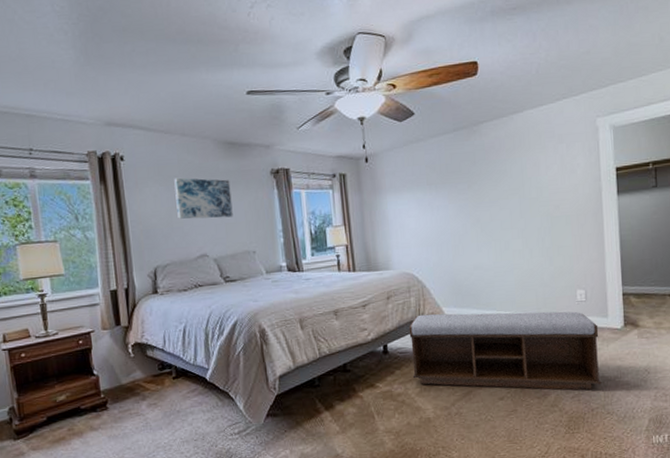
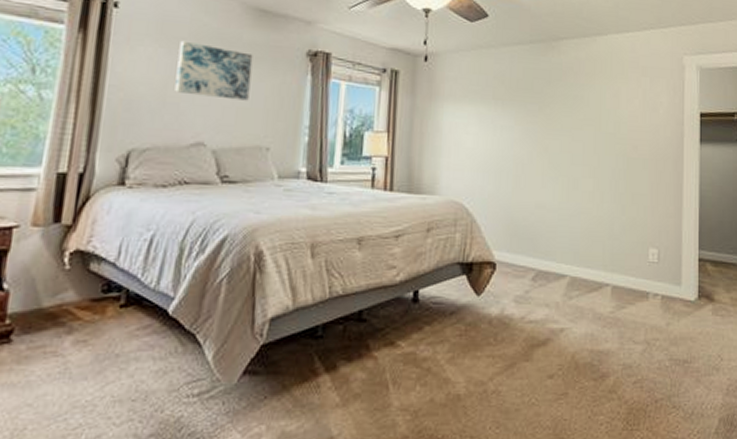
bench: present [408,311,602,391] -> none [446,256,670,375]

